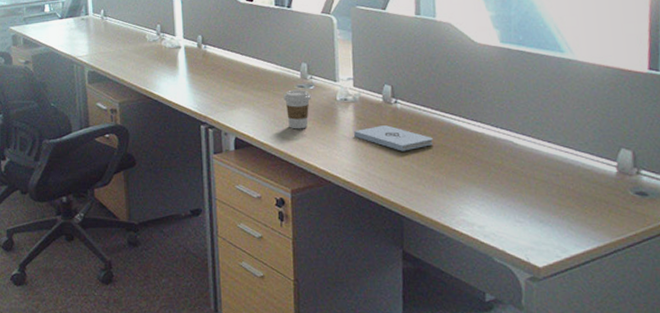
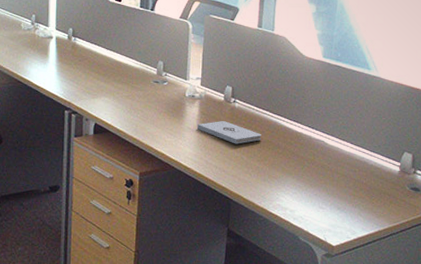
coffee cup: present [283,89,311,129] -> none [140,84,164,120]

